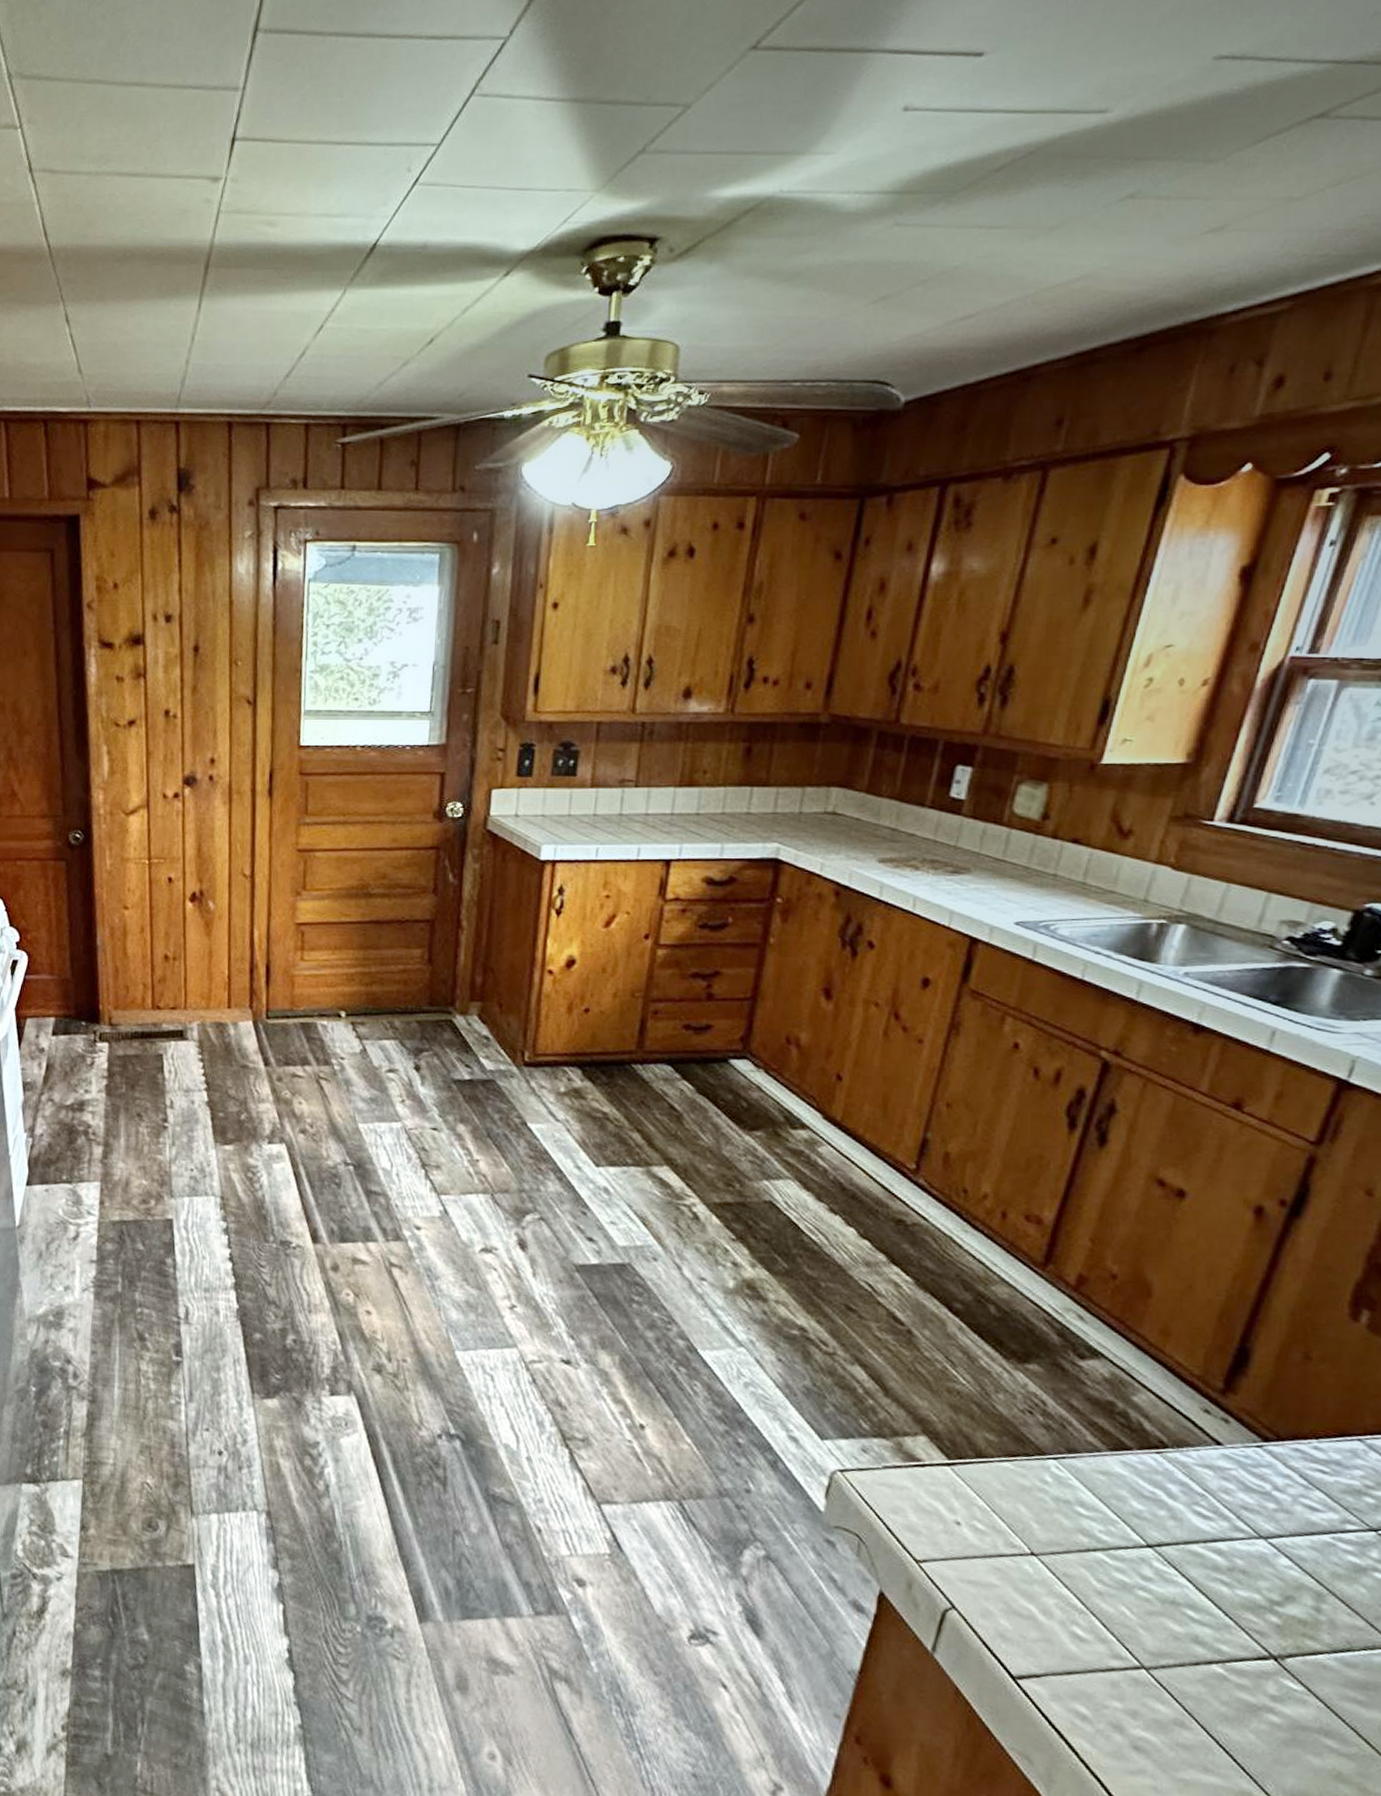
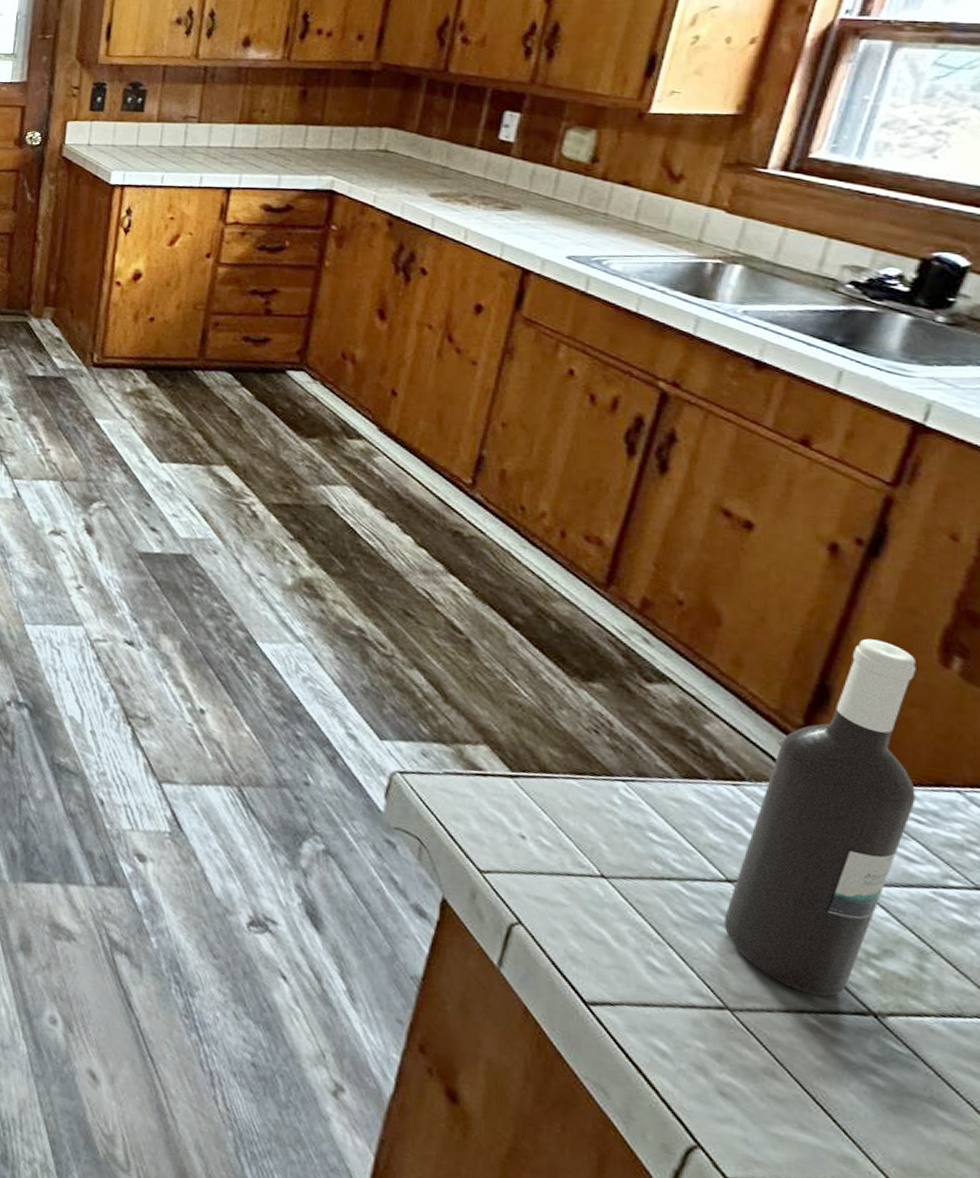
wine bottle: none [1144,1298,1328,1646] -> present [724,638,916,997]

